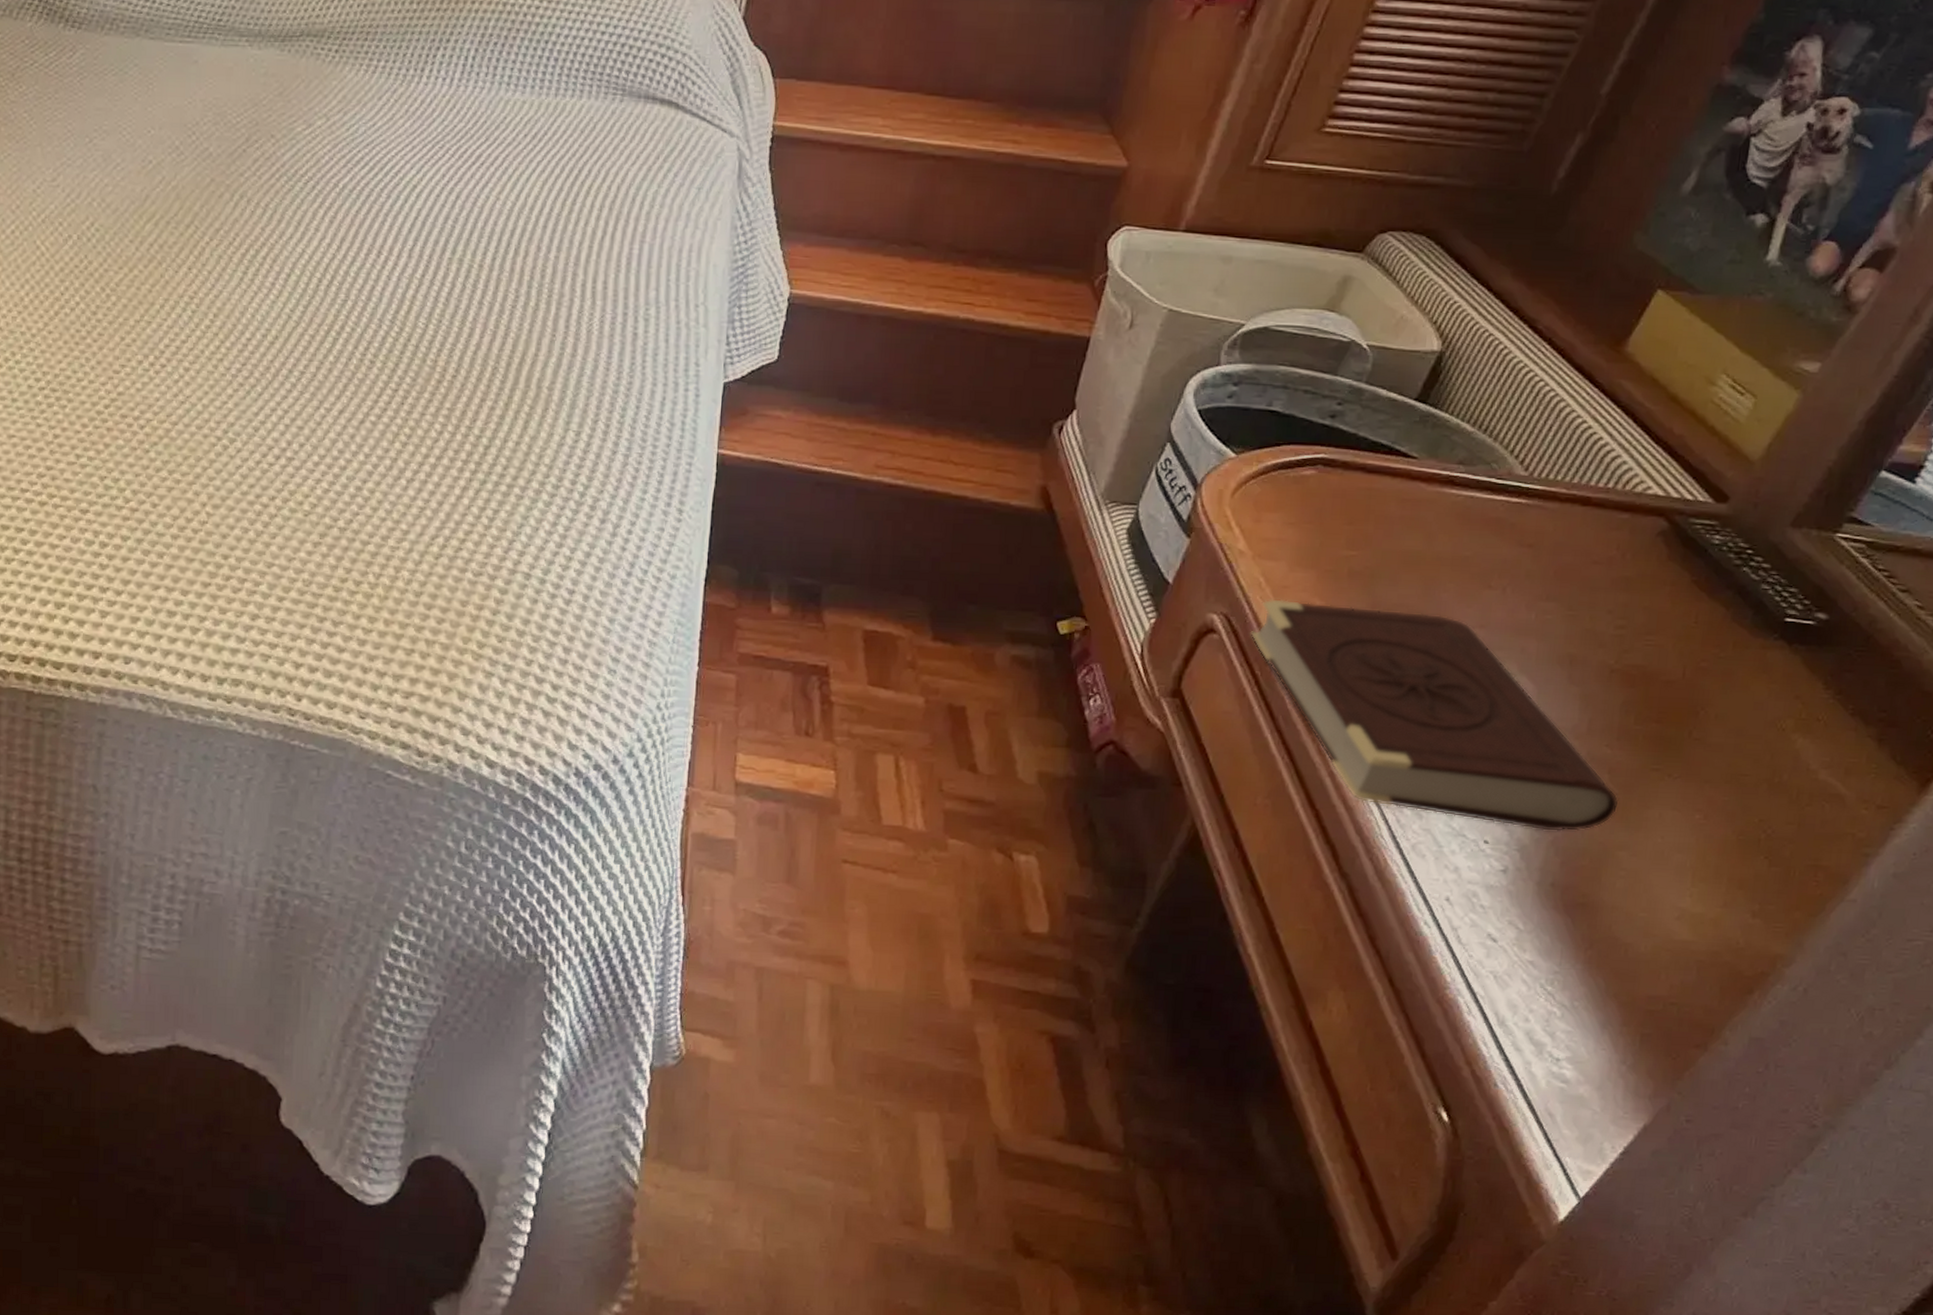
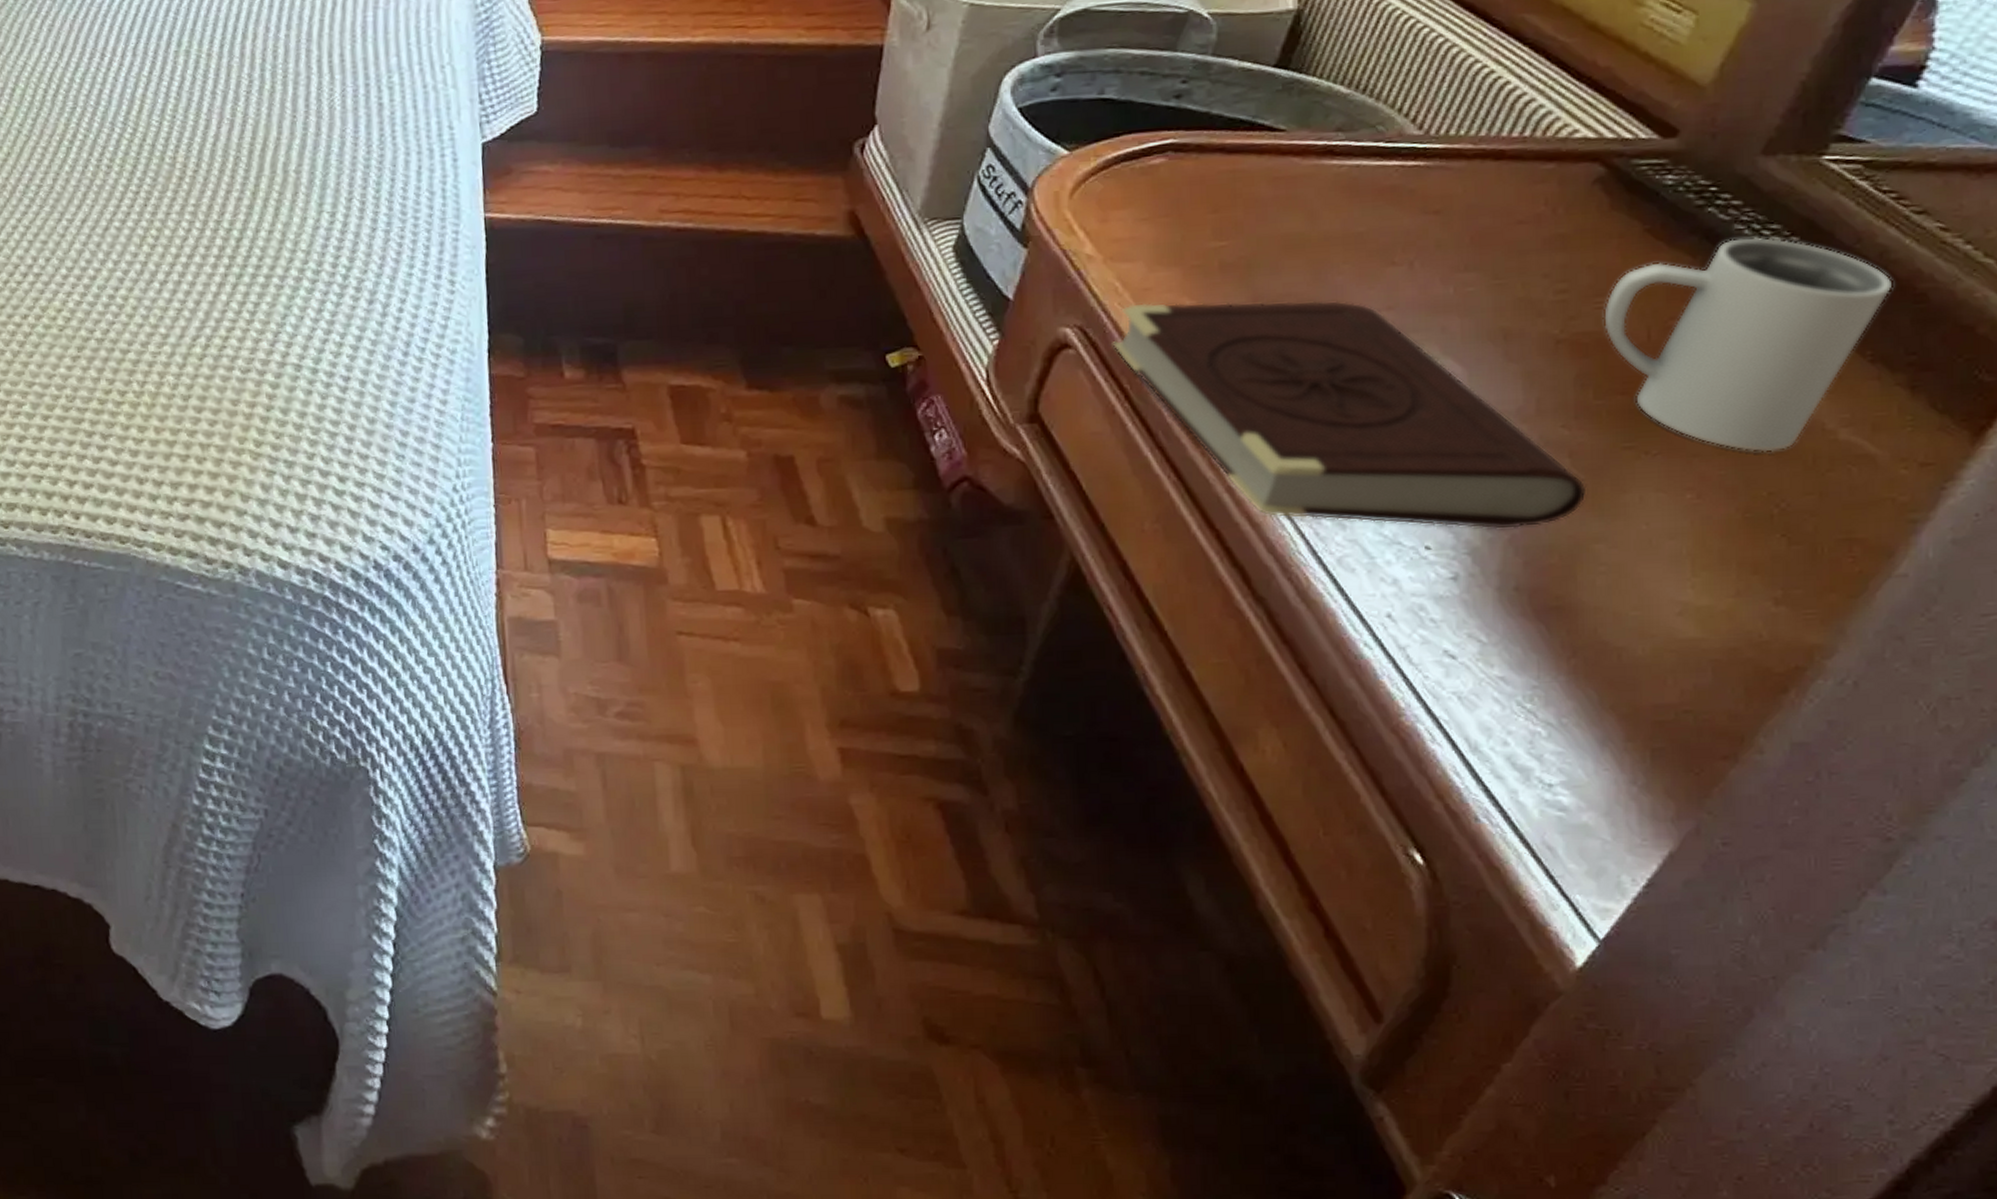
mug: none [1649,596,1876,785] -> present [1602,236,1893,453]

